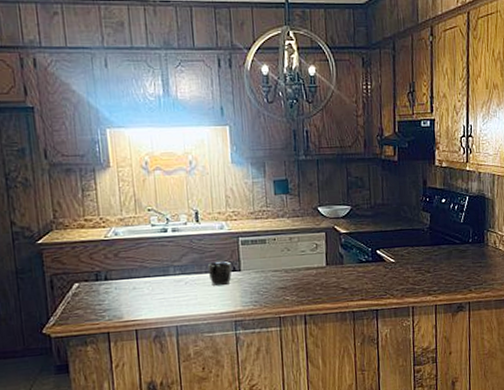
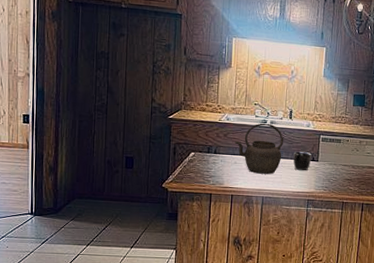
kettle: none [129,232,194,298] -> present [234,123,284,175]

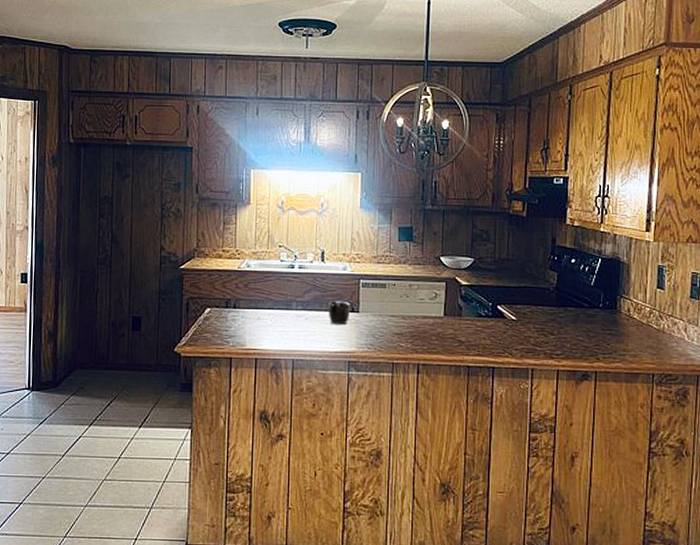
kettle: present [234,123,284,175] -> none [256,268,316,331]

